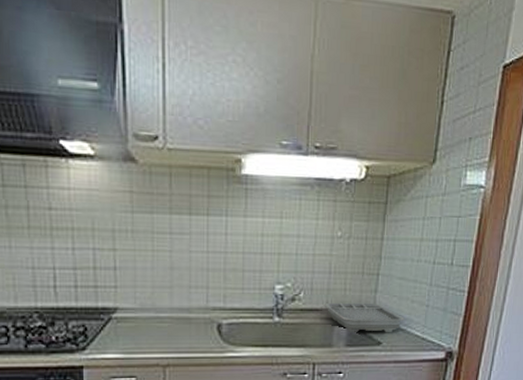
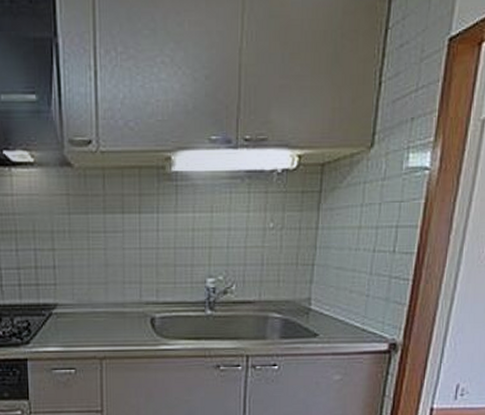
dish rack: present [324,302,405,332] -> none [256,294,342,324]

